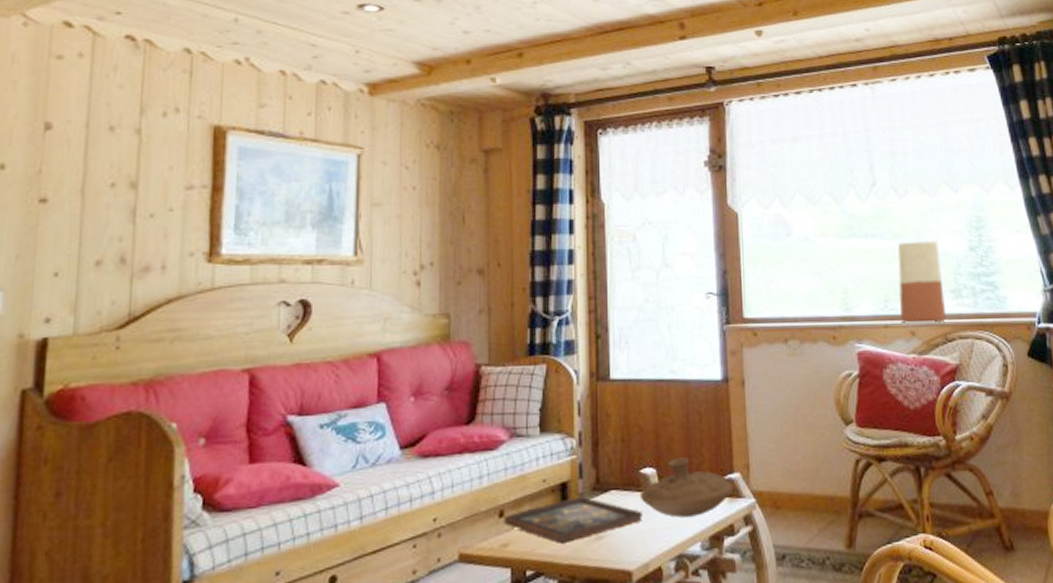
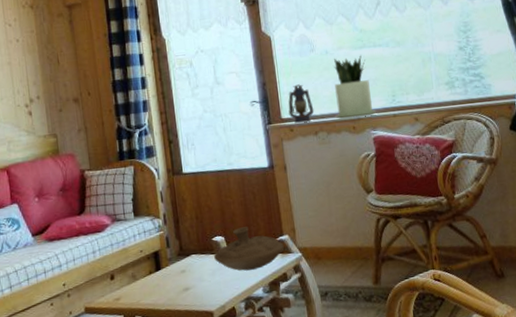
decorative tray: present [503,496,643,543] -> none [113,260,217,295]
lantern: none [753,276,786,327] -> present [288,84,314,124]
planter: none [811,245,864,326] -> present [334,55,377,119]
vase: present [898,241,946,323] -> none [401,45,442,112]

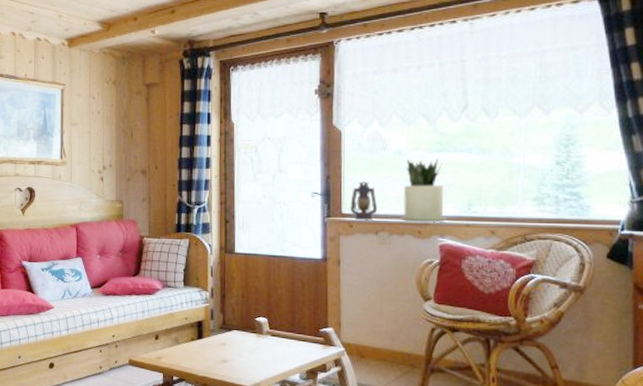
decorative bowl: present [214,226,284,271] -> none [255,313,327,355]

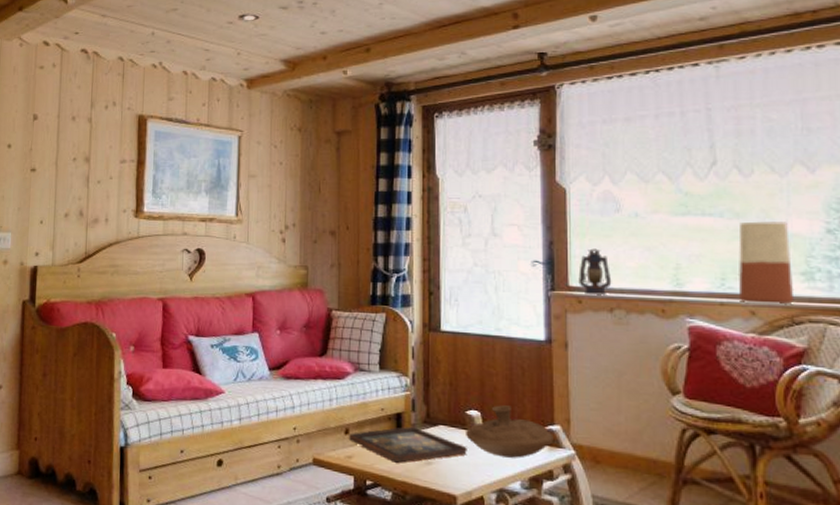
decorative tray: none [158,331,256,362] -> present [348,426,467,463]
decorative bowl: none [255,313,327,355] -> present [466,405,553,458]
planter: present [400,158,448,223] -> none [639,223,697,300]
vase: none [481,156,528,224] -> present [737,221,794,304]

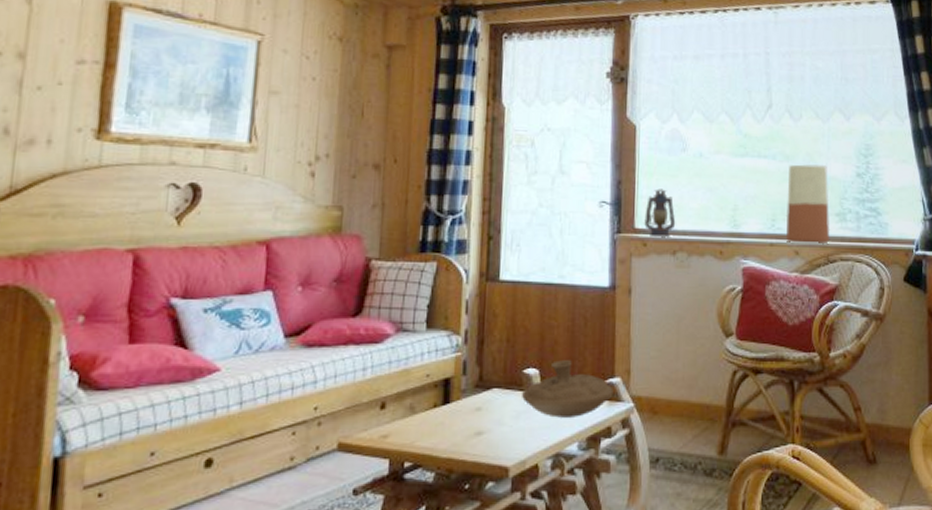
decorative tray: present [348,426,467,463] -> none [384,392,523,437]

